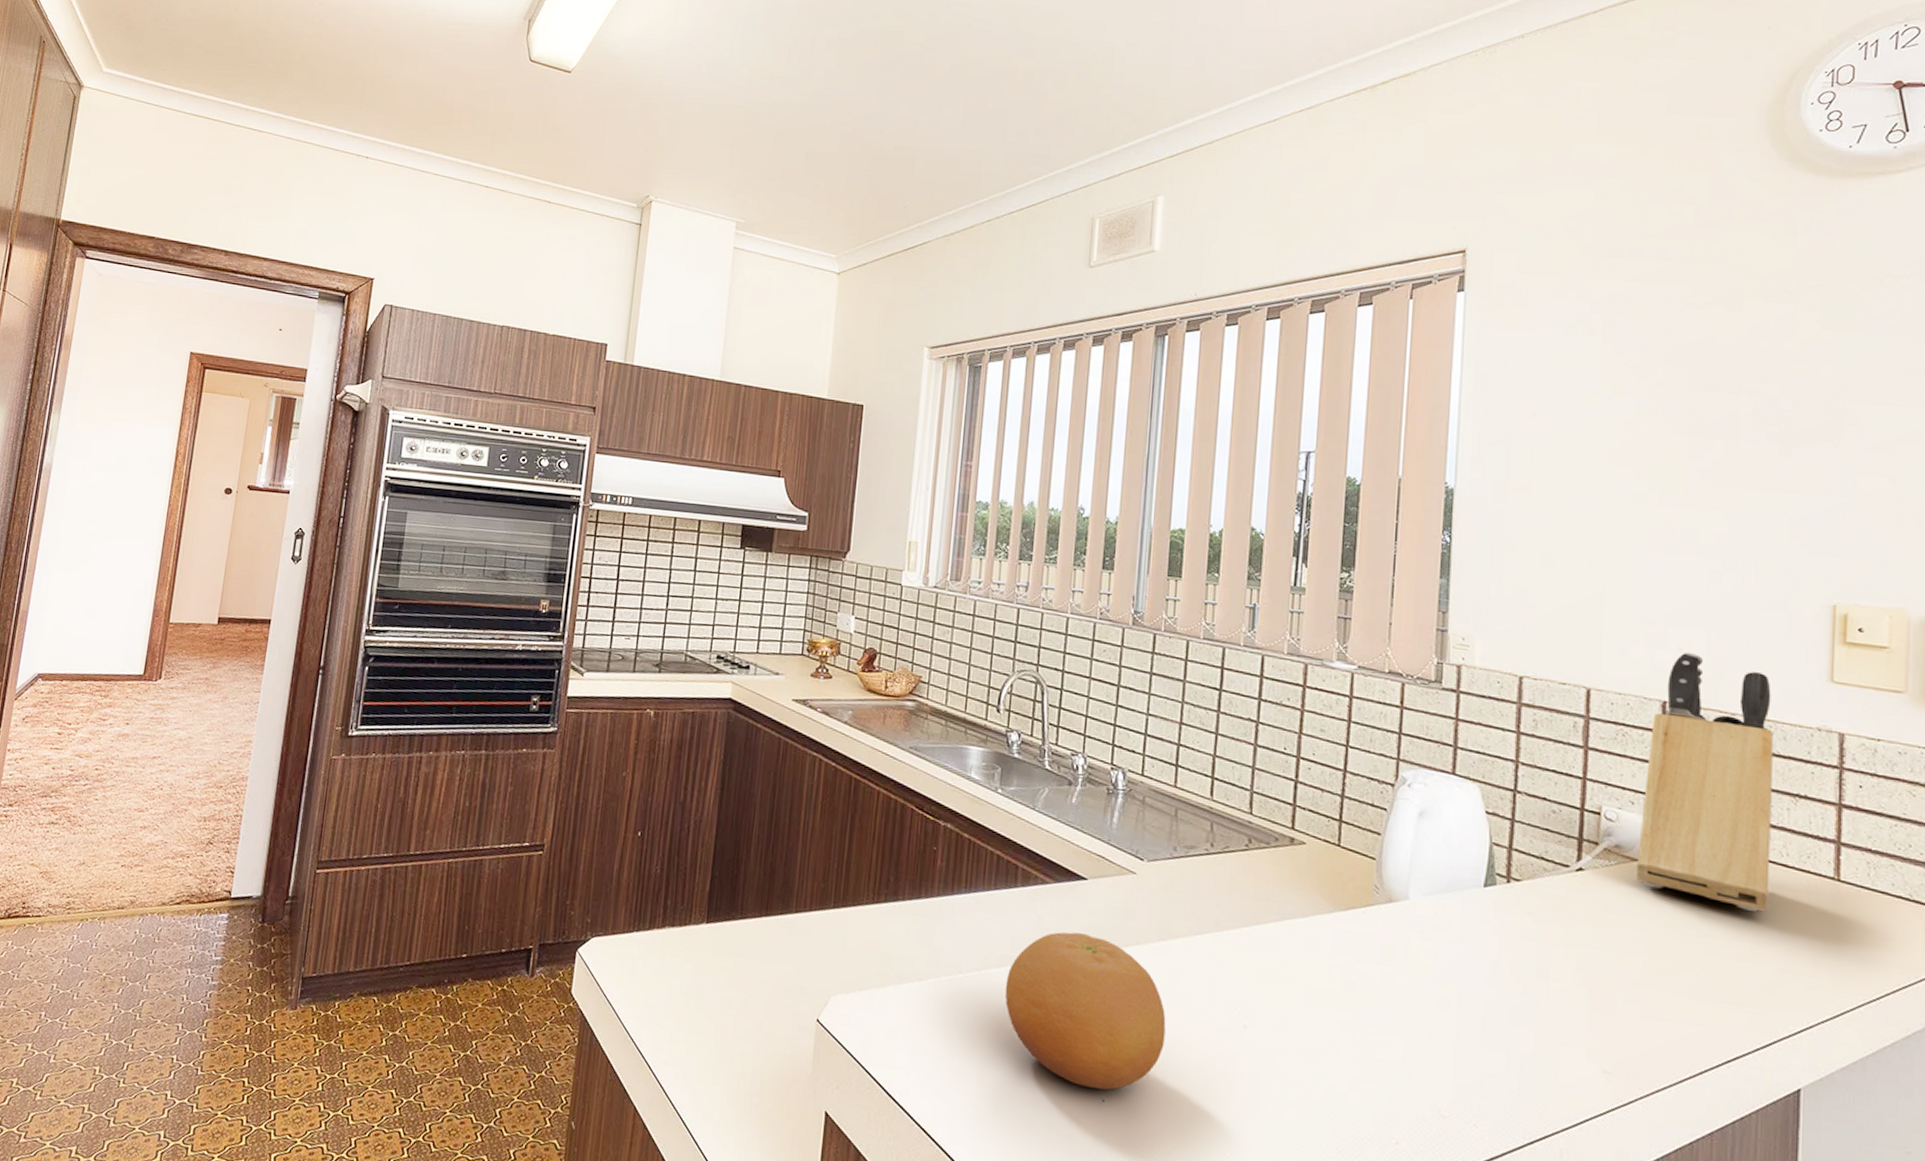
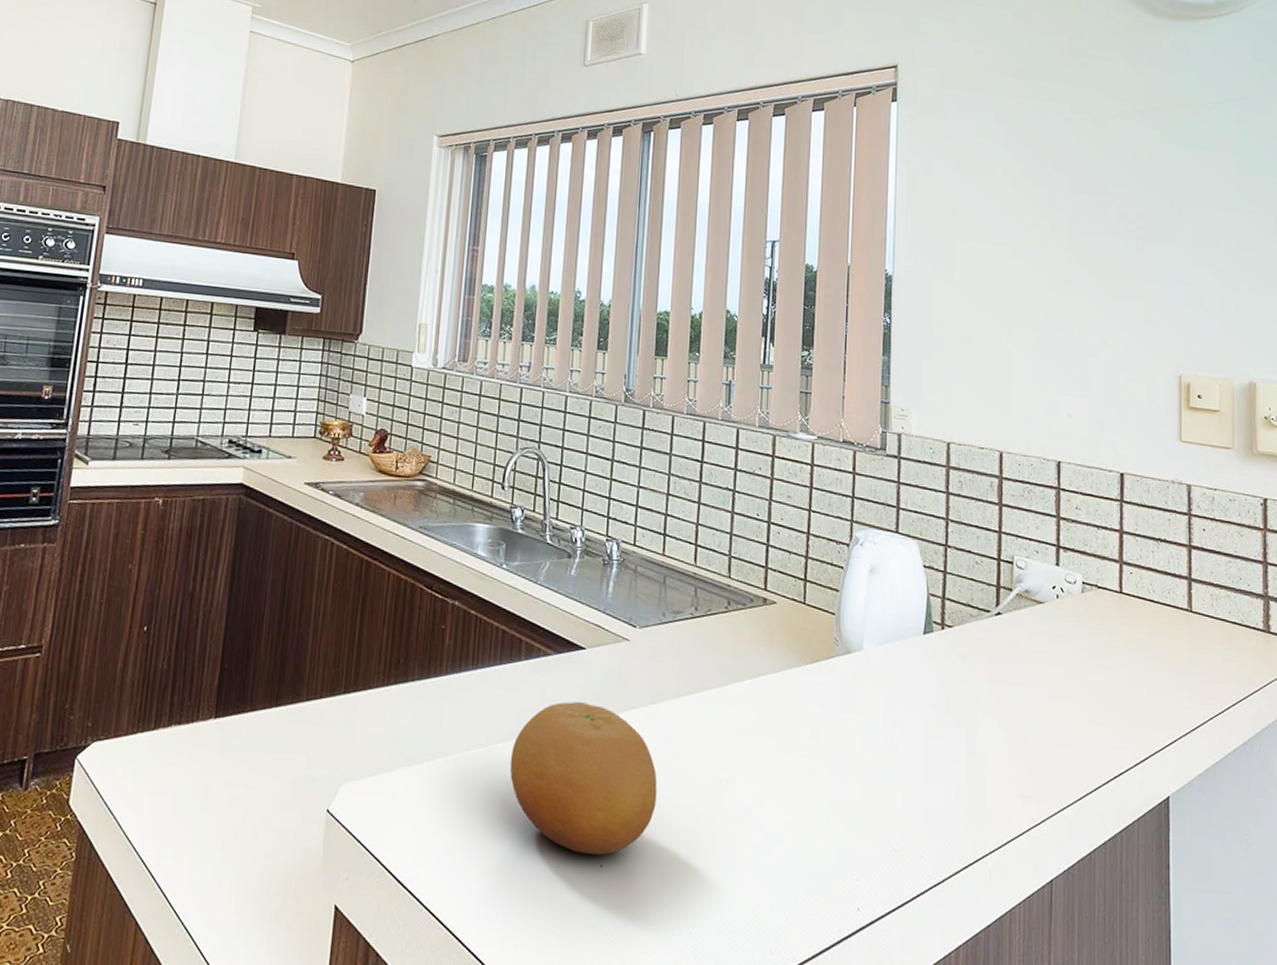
knife block: present [1636,651,1773,911] -> none [1041,417,1141,642]

